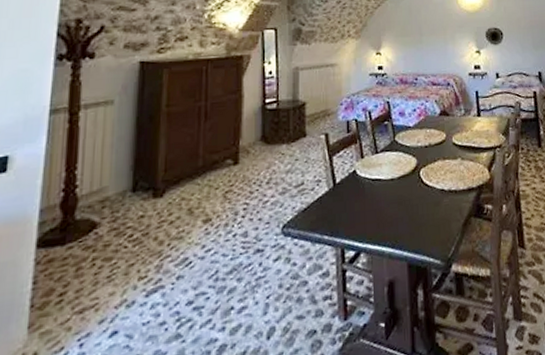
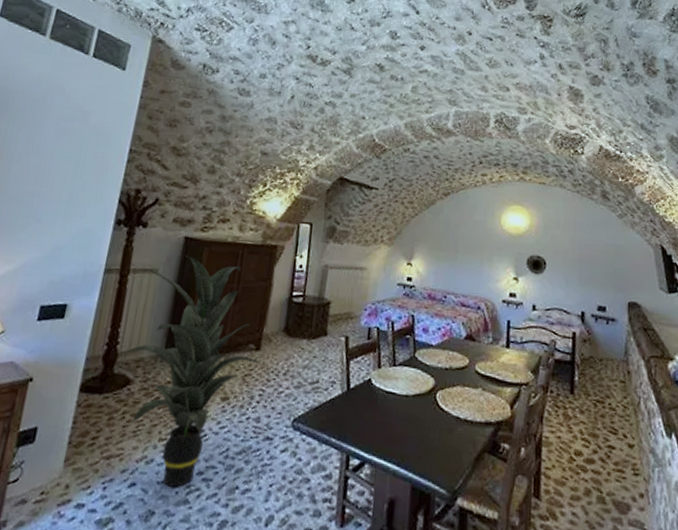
indoor plant: none [82,80,242,326] -> present [121,255,262,487]

